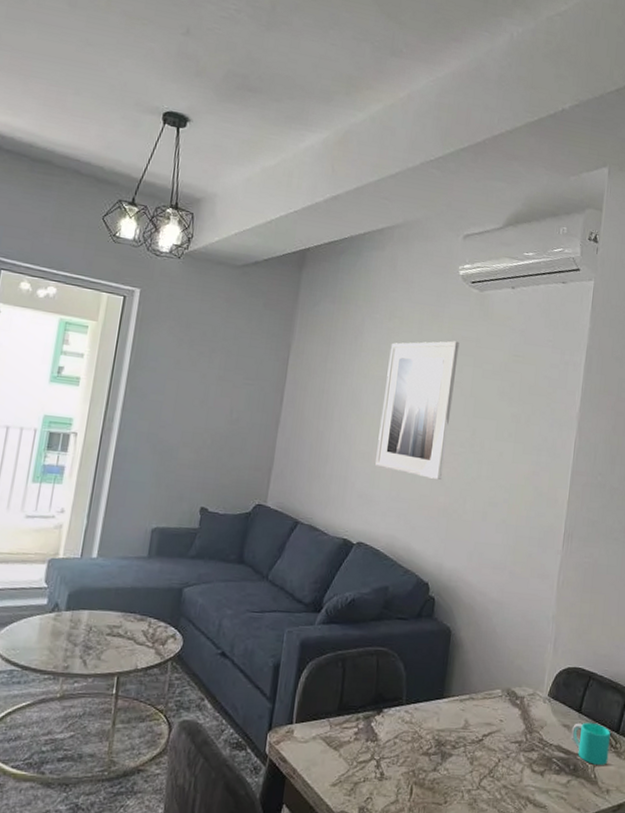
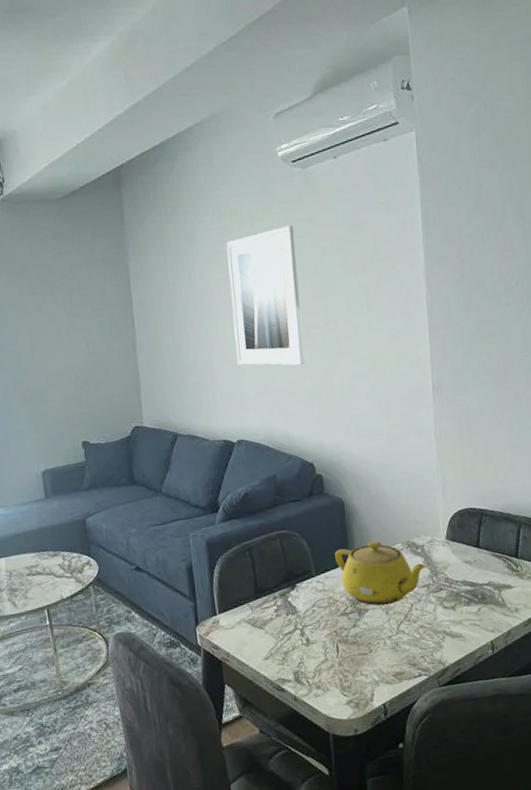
teapot: none [429,680,524,754] -> present [335,540,428,606]
cup: present [571,722,611,765] -> none [473,553,512,590]

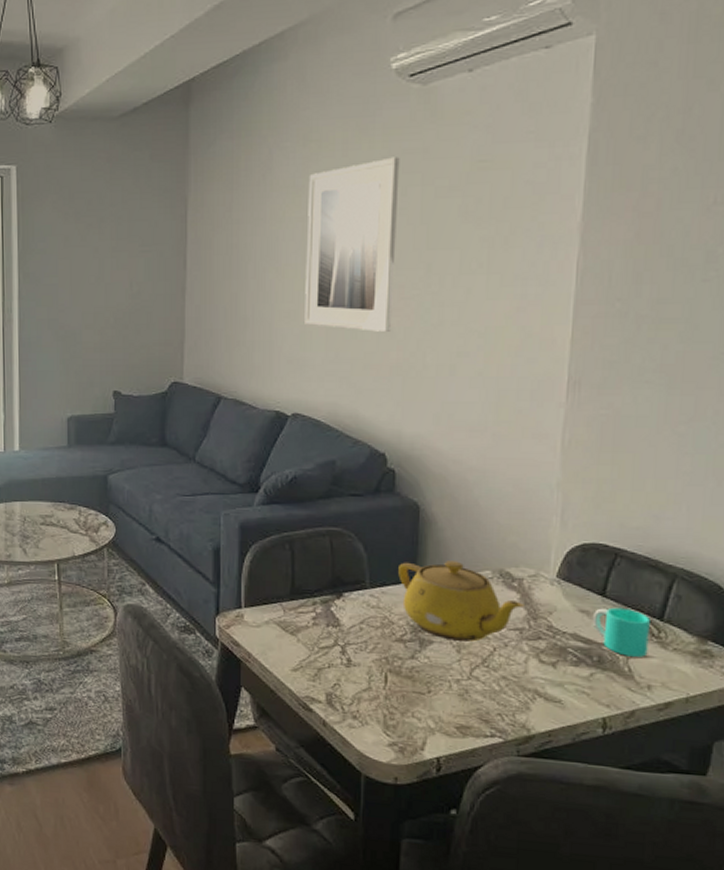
cup: none [473,553,512,590] -> present [592,607,650,657]

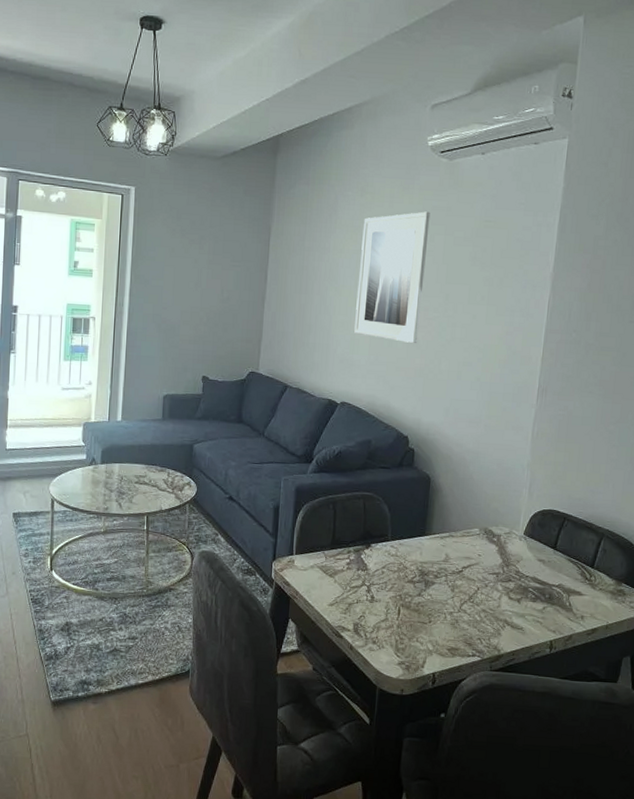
teapot: present [398,560,524,642] -> none [412,520,501,583]
cup: present [592,607,650,657] -> none [546,557,585,595]

